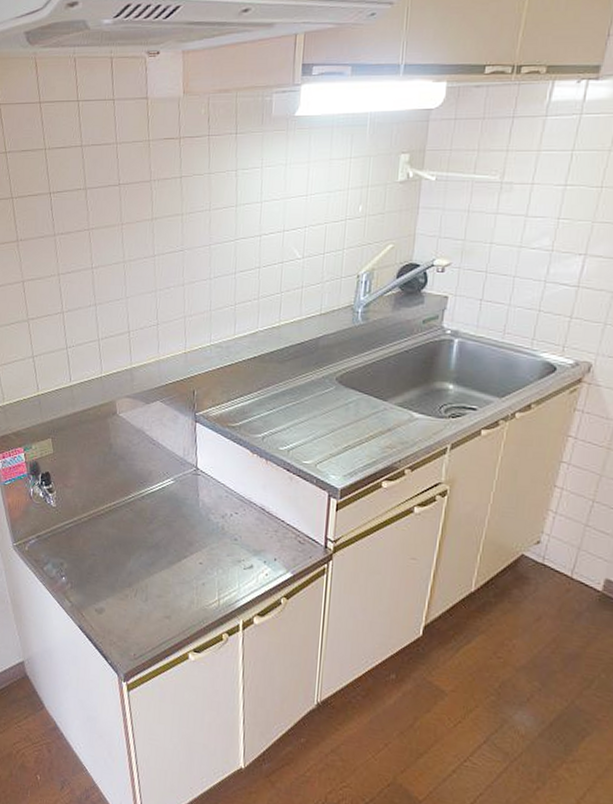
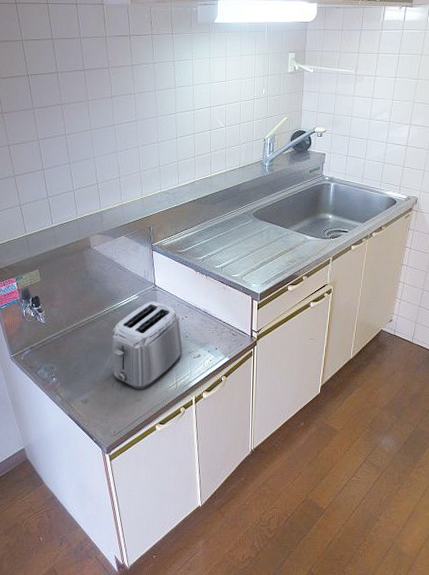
toaster: none [135,488,230,604] -> present [111,301,183,389]

